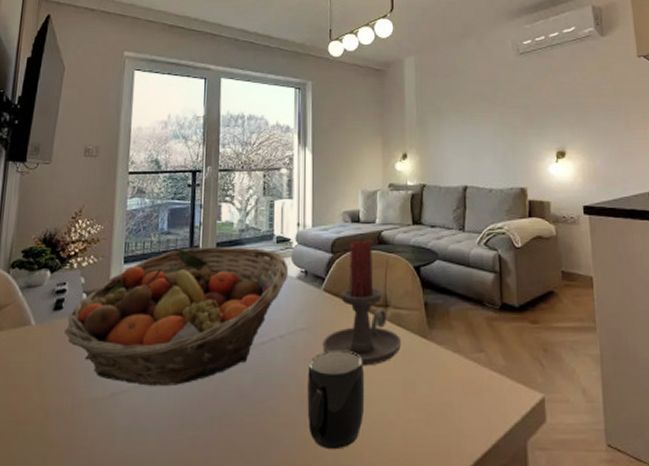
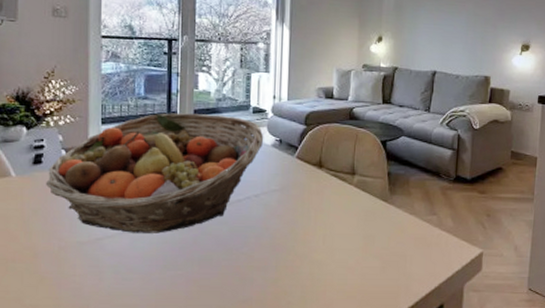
mug: present [307,350,365,450] -> none [278,209,331,288]
candle holder: present [322,239,402,367] -> none [294,114,365,223]

